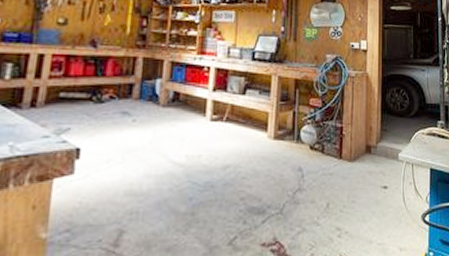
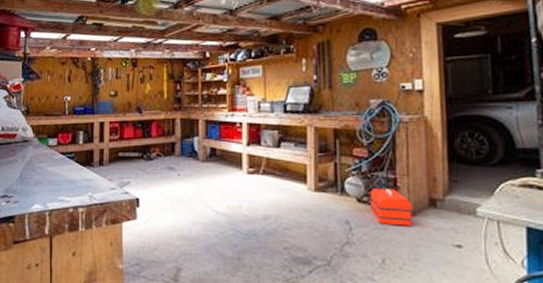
toolbox: none [320,136,353,171] -> present [369,188,413,226]

